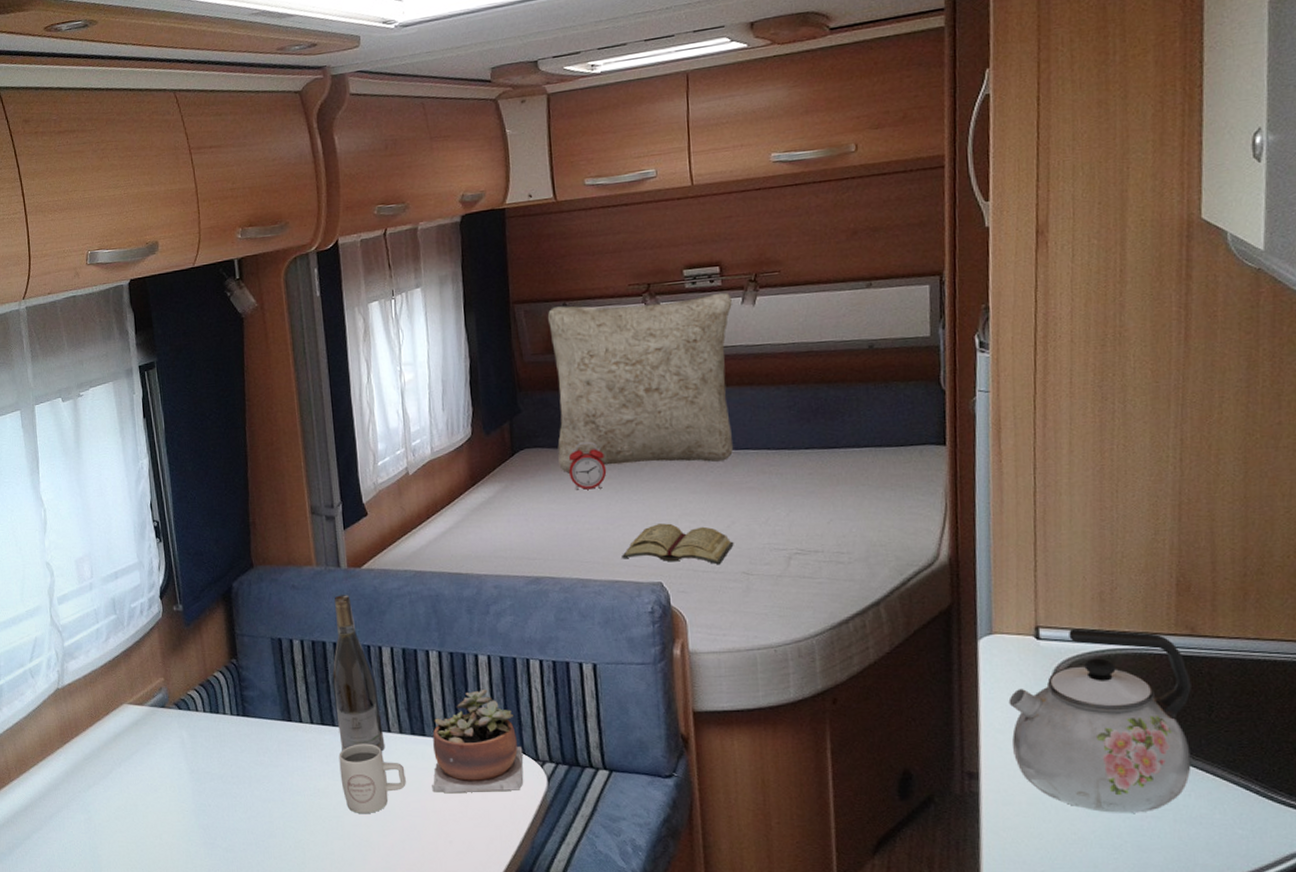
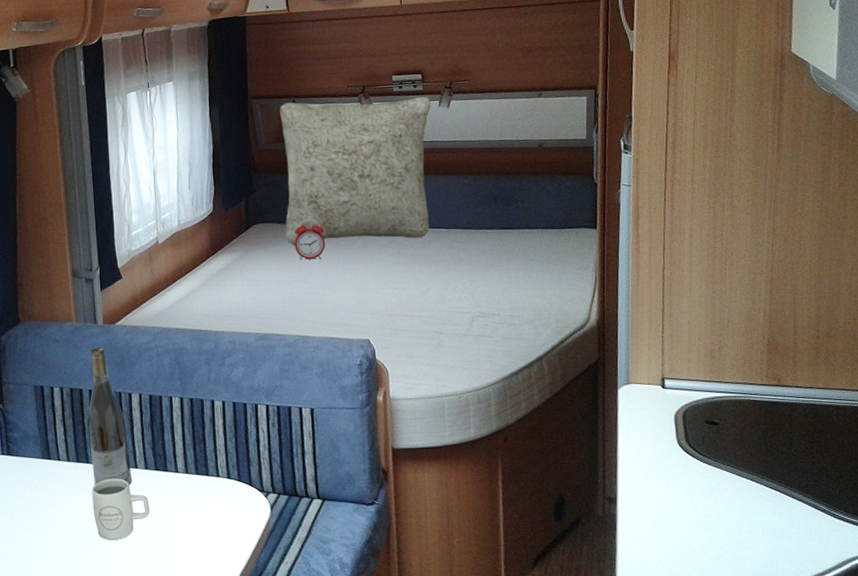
succulent plant: present [432,688,524,794] -> none [172,430,251,521]
diary: present [622,523,734,565] -> none [337,289,428,325]
kettle: present [1008,628,1192,813] -> none [640,380,777,529]

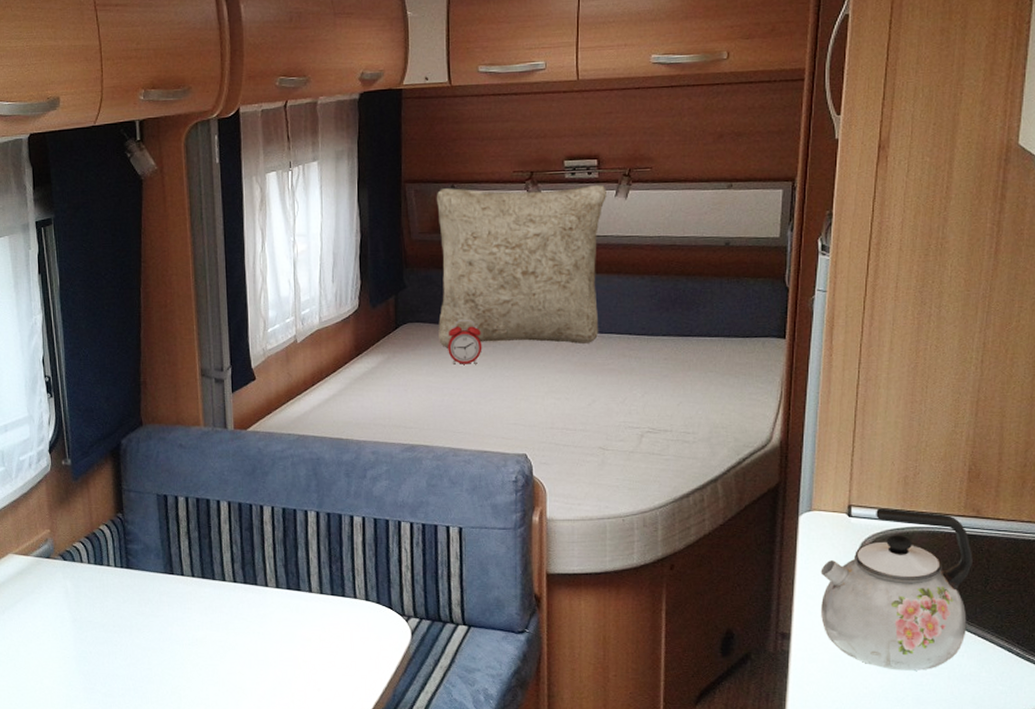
wine bottle: present [87,348,133,486] -> none [214,455,262,605]
mug: present [91,478,150,541] -> none [217,597,280,663]
kettle: none [640,380,777,529] -> present [820,508,973,671]

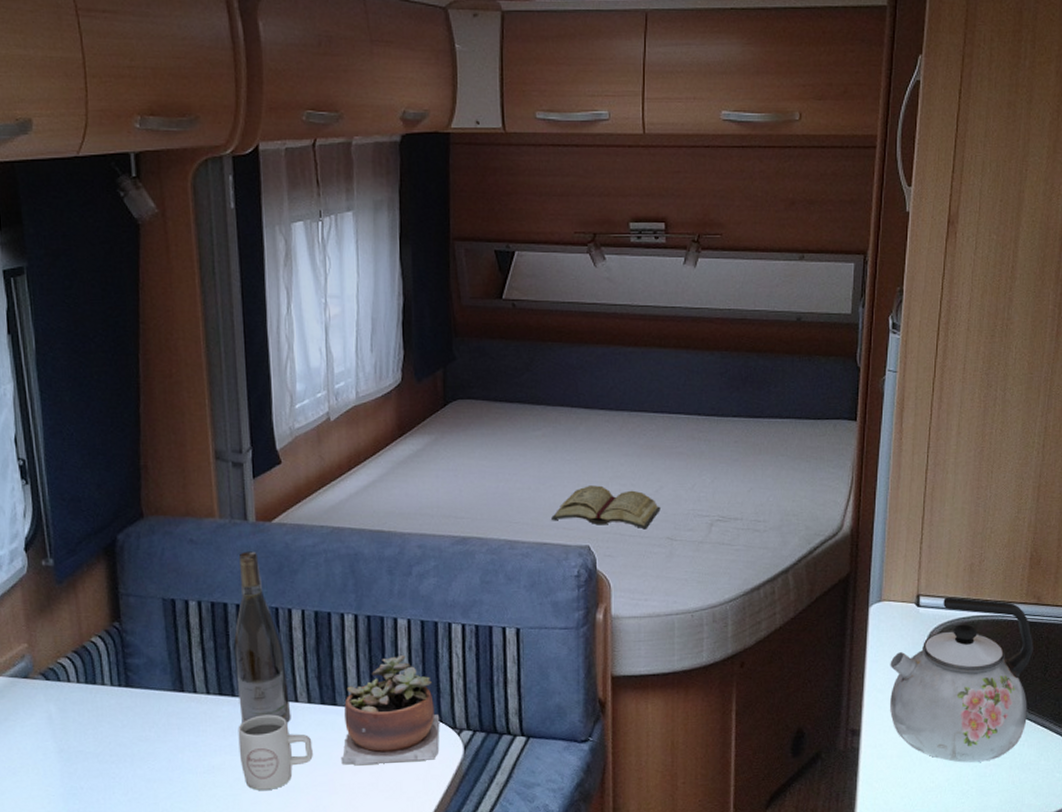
wine bottle: none [214,455,262,605] -> present [233,551,291,723]
mug: none [217,597,280,663] -> present [238,714,313,791]
succulent plant: none [304,548,390,645] -> present [341,654,440,766]
pillow: present [436,184,606,347] -> none [489,248,674,427]
alarm clock: present [448,319,482,365] -> none [503,396,541,447]
diary: none [491,399,593,440] -> present [551,485,661,530]

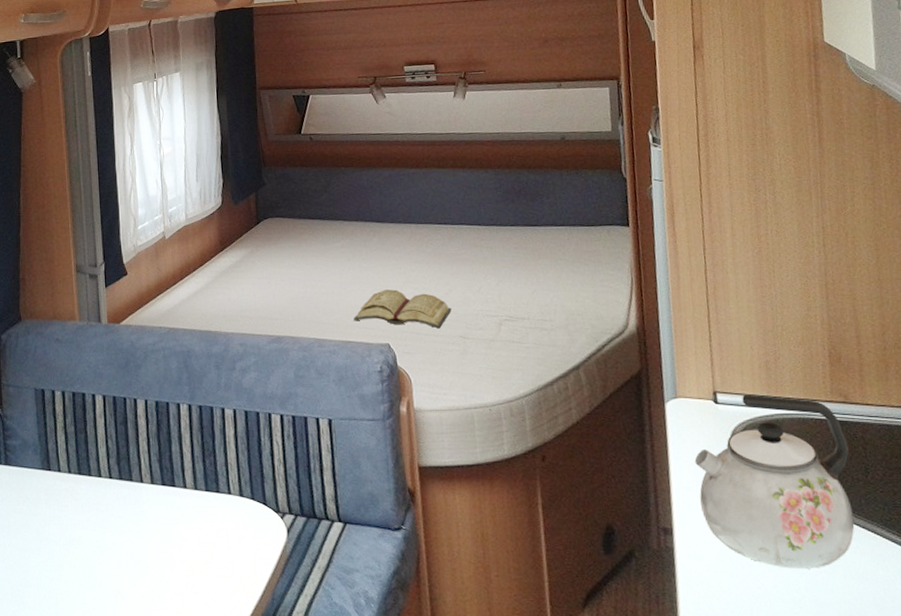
wine bottle: present [233,551,291,723] -> none [90,349,138,502]
mug: present [238,714,313,791] -> none [94,493,156,564]
succulent plant: present [341,654,440,766] -> none [180,441,265,544]

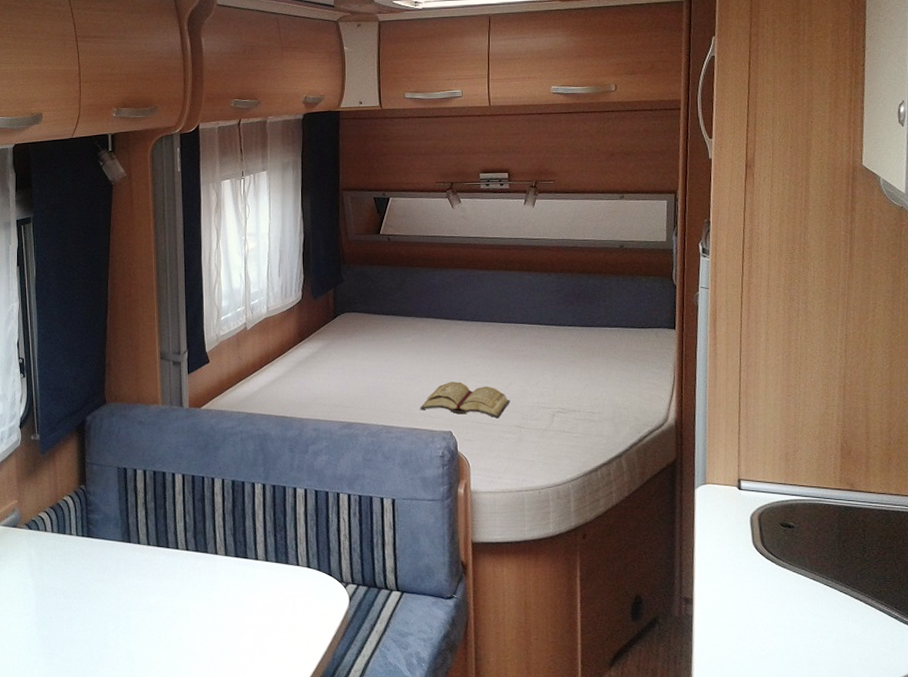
kettle: present [694,394,855,569] -> none [717,482,851,634]

